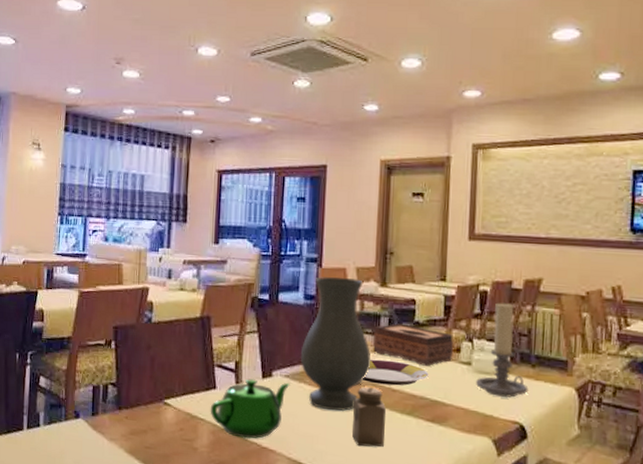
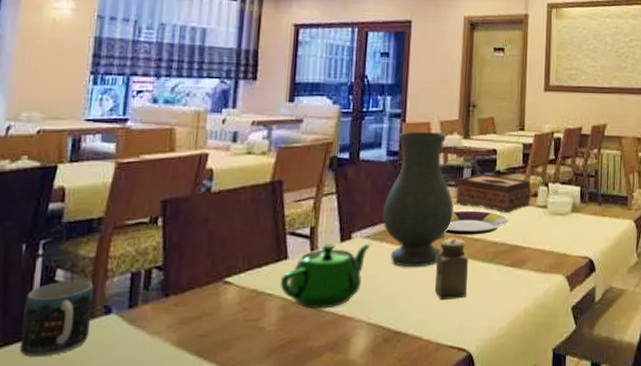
mug: none [17,386,66,446] -> present [19,280,94,358]
candle holder: present [476,303,529,398] -> none [551,148,596,235]

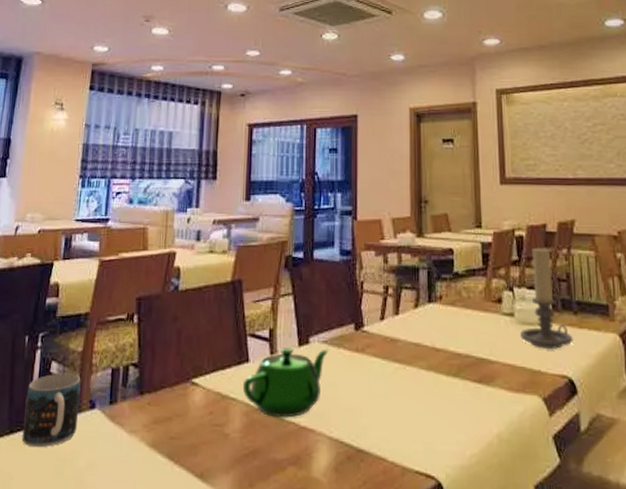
vase: present [382,131,454,268] -> none [338,229,412,378]
salt shaker: present [435,239,468,299] -> none [397,348,431,417]
plate: present [446,210,509,235] -> none [405,316,472,345]
tissue box: present [456,174,532,213] -> none [413,276,495,320]
candle holder: none [551,148,596,235] -> present [520,247,573,349]

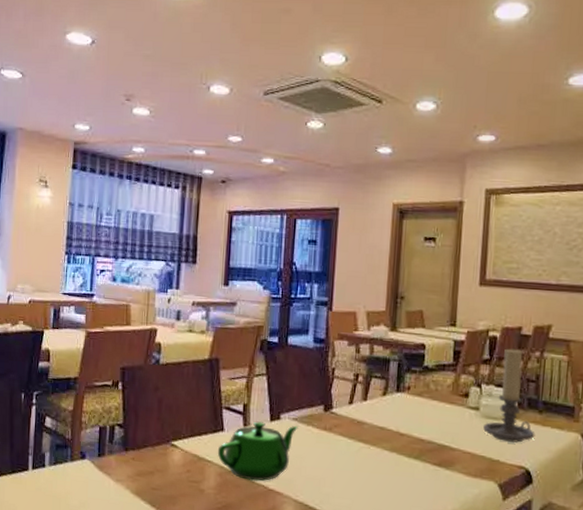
mug: present [22,373,81,448] -> none [22,427,72,487]

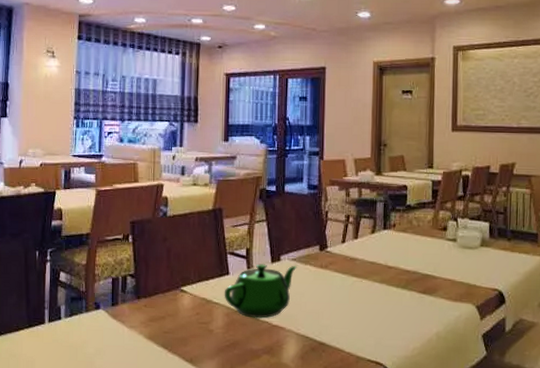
candle holder: present [483,348,535,443] -> none [461,185,506,268]

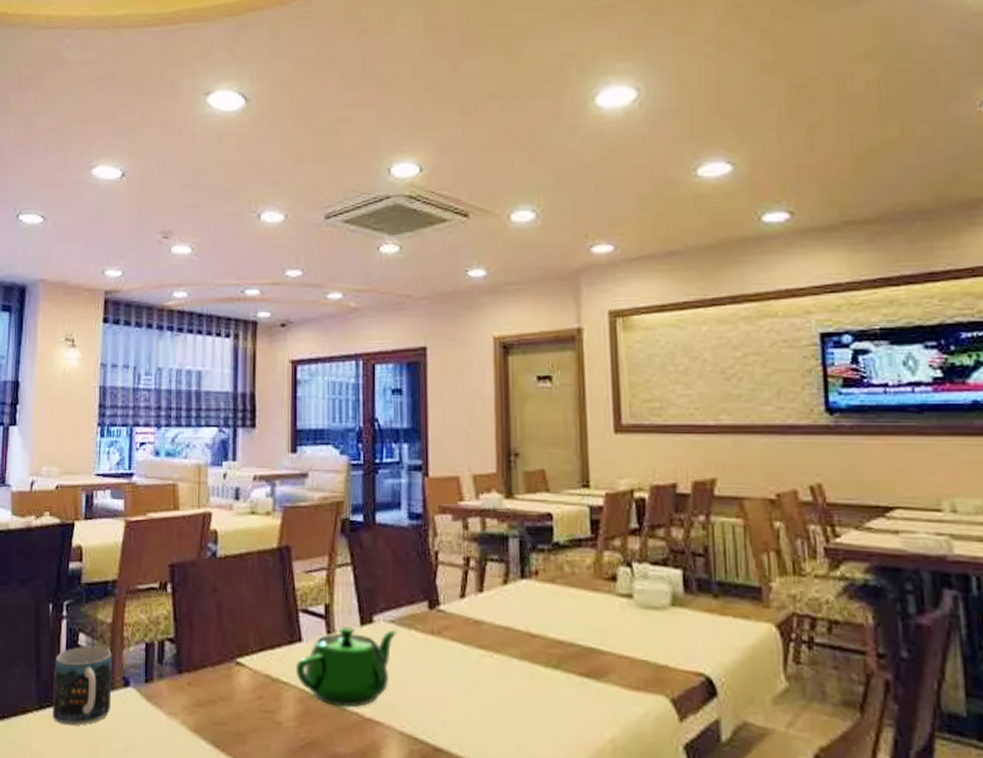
mug: none [39,281,86,338] -> present [52,646,112,726]

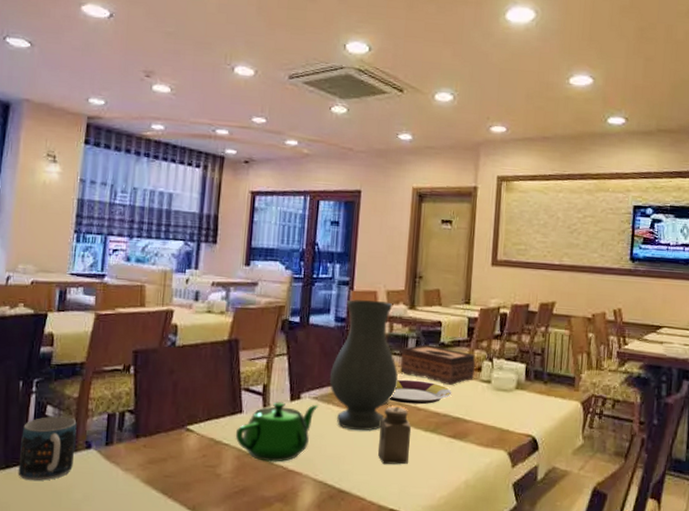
vase: none [408,488,501,666] -> present [329,299,399,431]
salt shaker: none [482,632,525,714] -> present [378,406,411,465]
plate: none [491,594,578,630] -> present [390,379,452,405]
tissue box: none [501,546,608,601] -> present [401,344,476,385]

